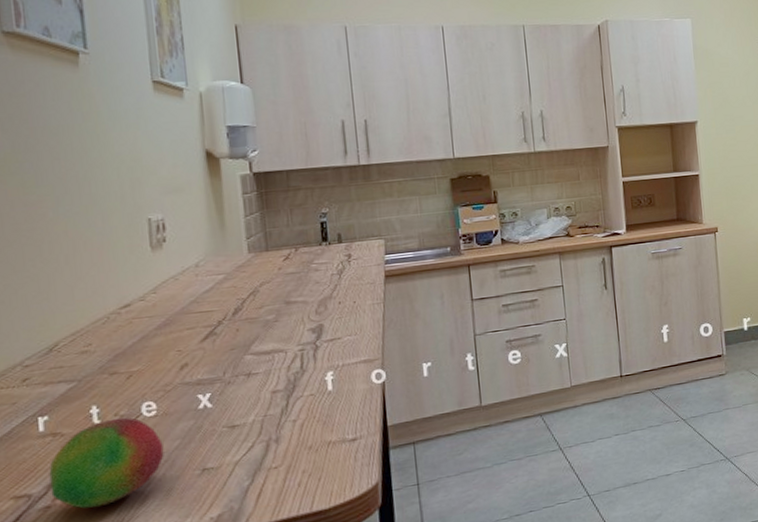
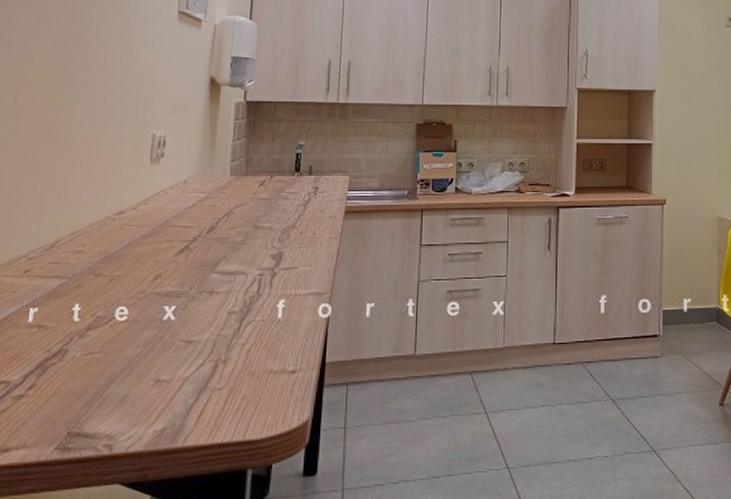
fruit: present [49,417,164,509] -> none [26,318,127,404]

